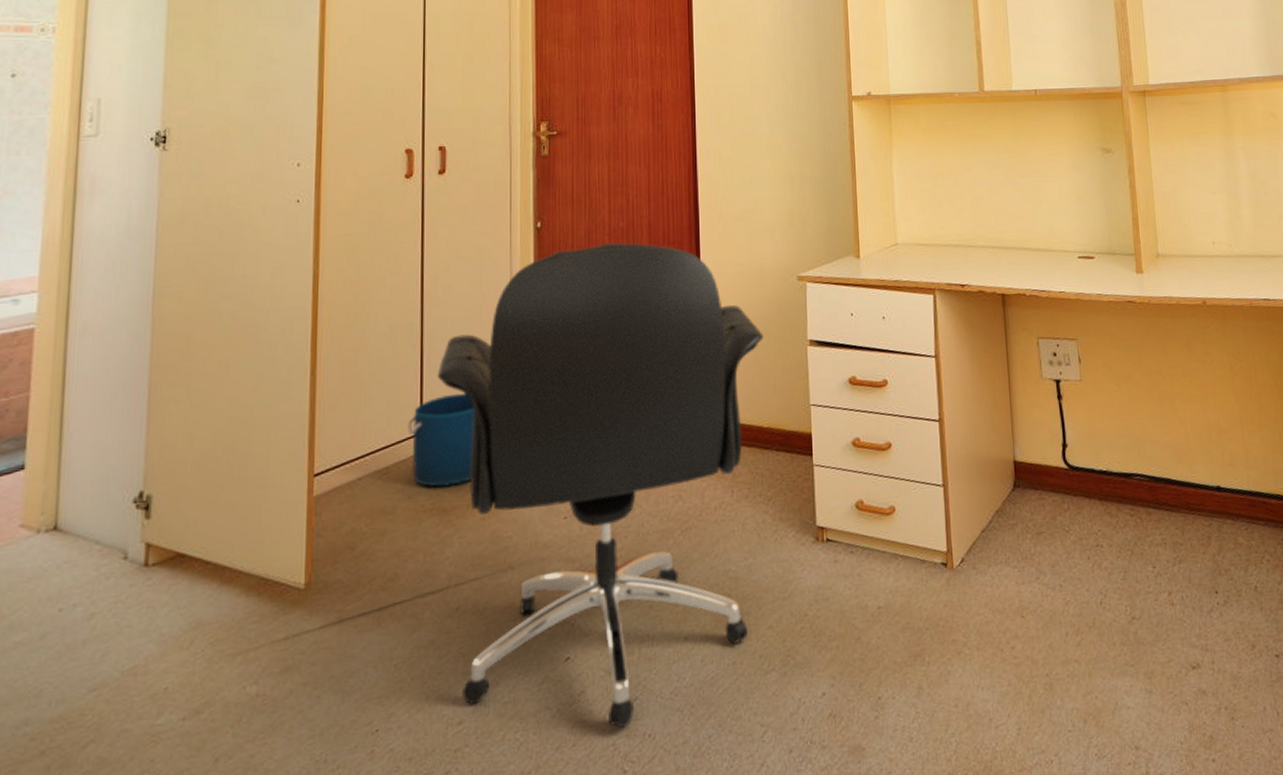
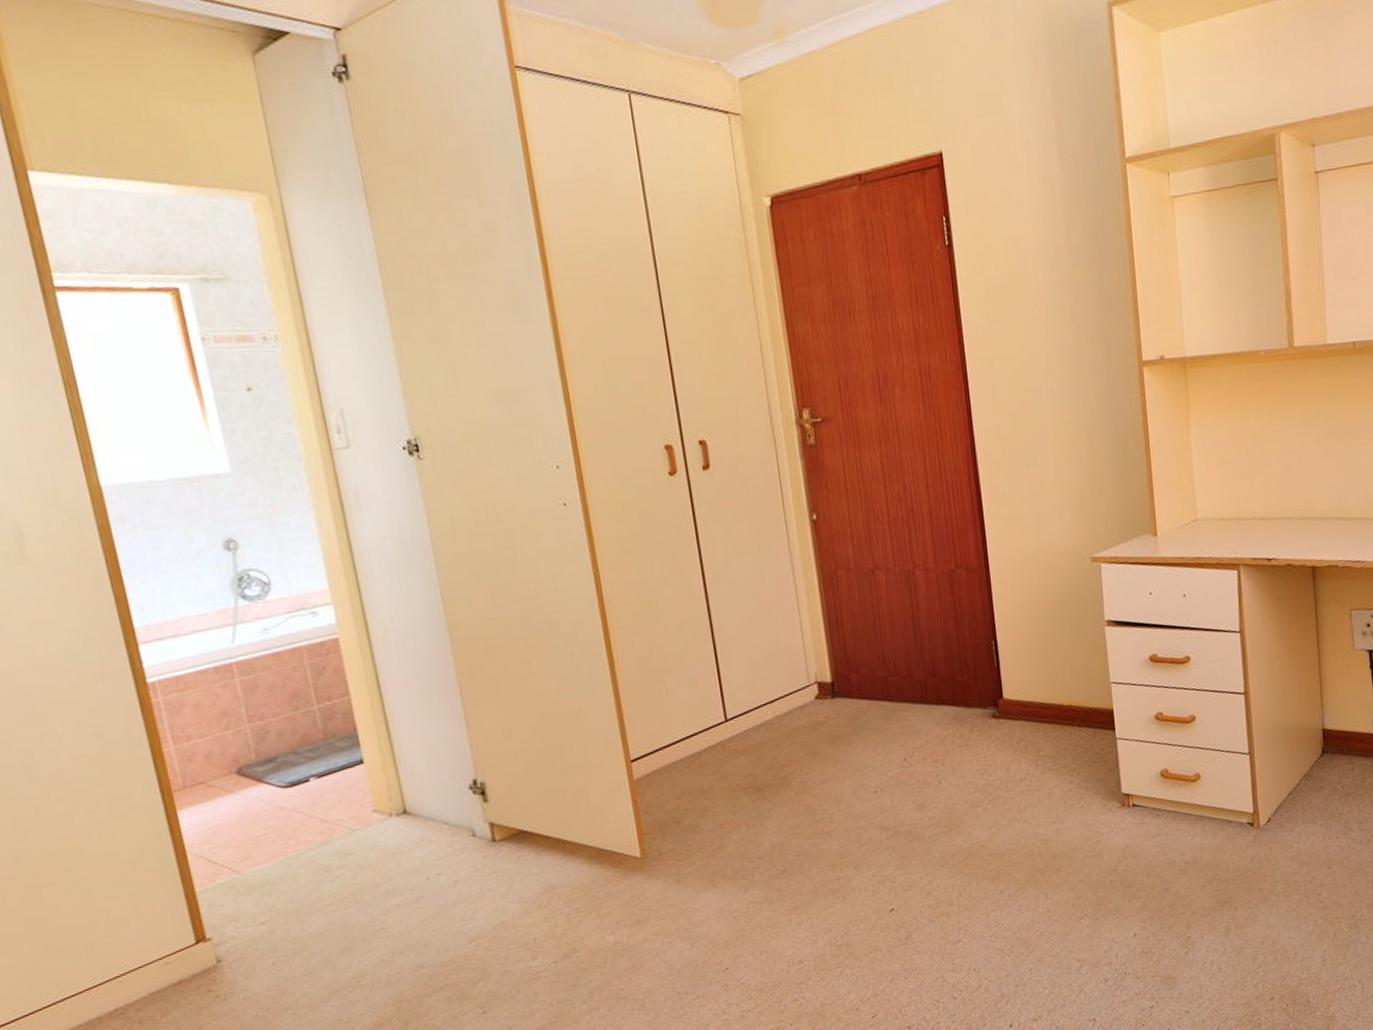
bucket: present [408,393,474,487] -> none [711,683,781,769]
office chair: present [437,242,764,729] -> none [732,531,1061,965]

